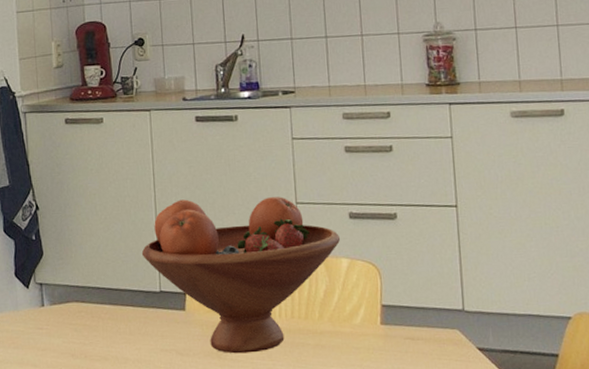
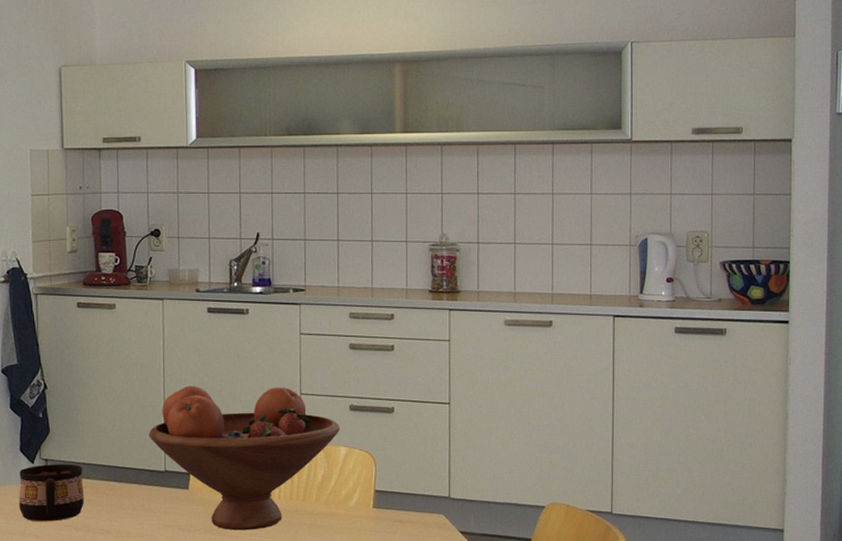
cup: none [15,287,80,350] -> present [19,464,84,522]

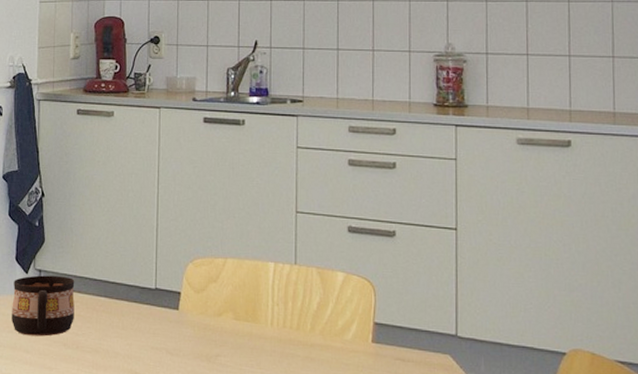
fruit bowl: present [148,385,341,531] -> none [140,198,338,359]

